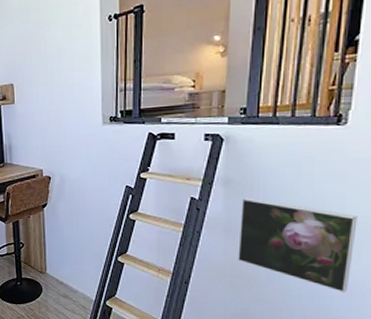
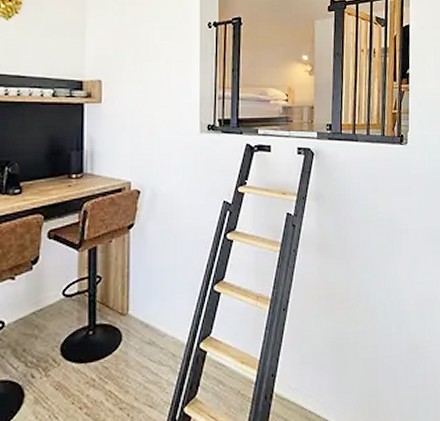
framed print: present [238,197,358,294] -> none [331,212,422,306]

